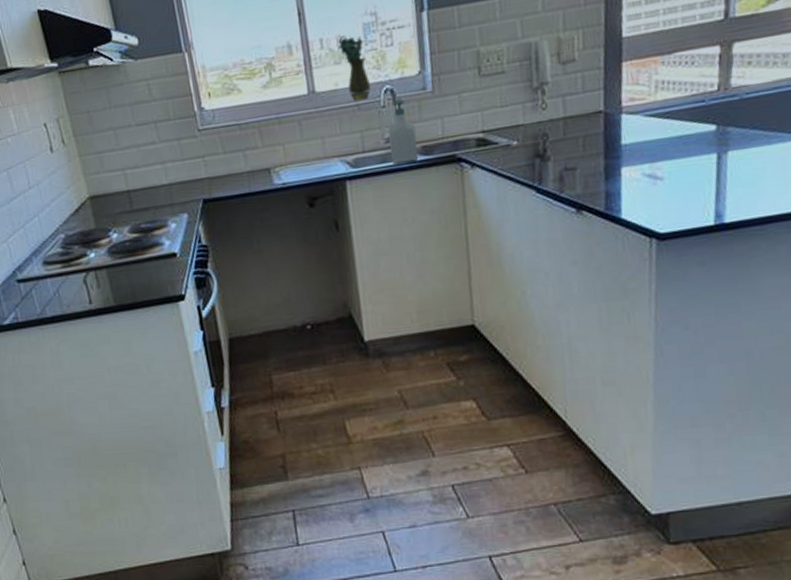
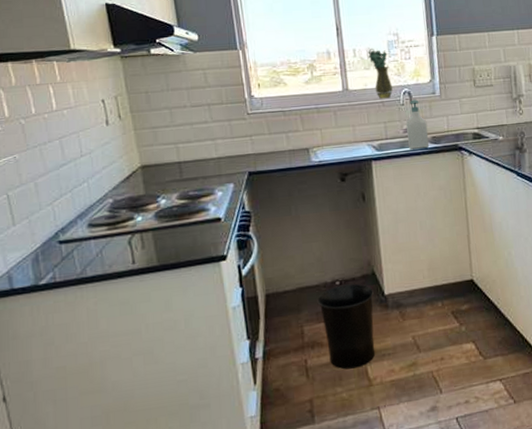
waste bin: none [287,328,355,424] -> present [318,283,376,369]

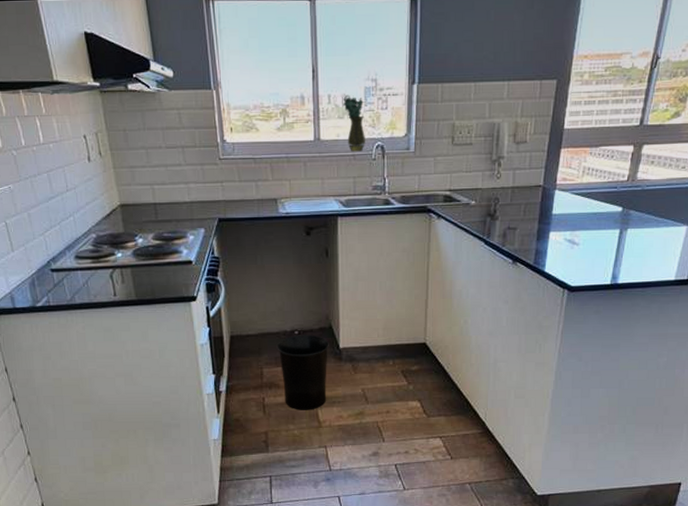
soap bottle: present [406,99,429,149] -> none [375,155,398,207]

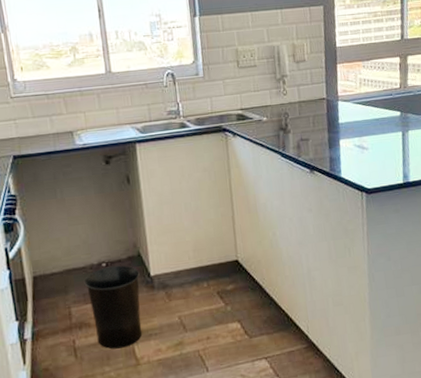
vase: present [343,93,366,152] -> none [130,28,157,81]

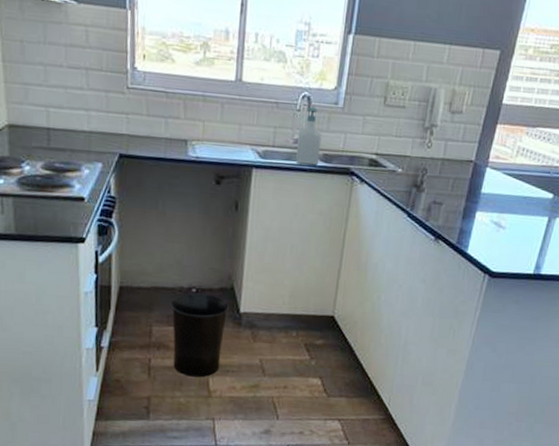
soap bottle: none [170,81,193,131] -> present [295,107,322,165]

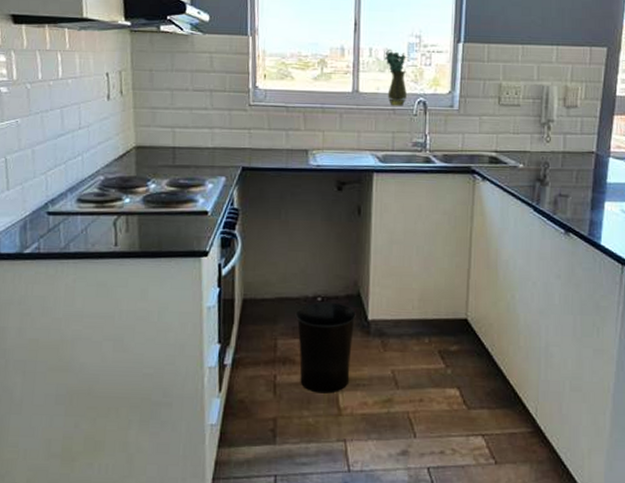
vase: none [271,34,293,100] -> present [385,47,408,106]
soap bottle: present [295,107,322,165] -> none [415,111,440,166]

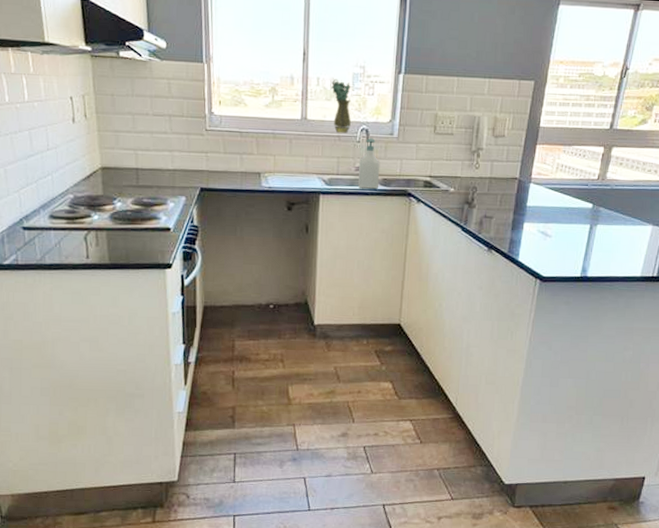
waste bin: present [296,302,356,394] -> none [251,309,304,386]
soap bottle: none [415,111,440,166] -> present [357,138,380,189]

